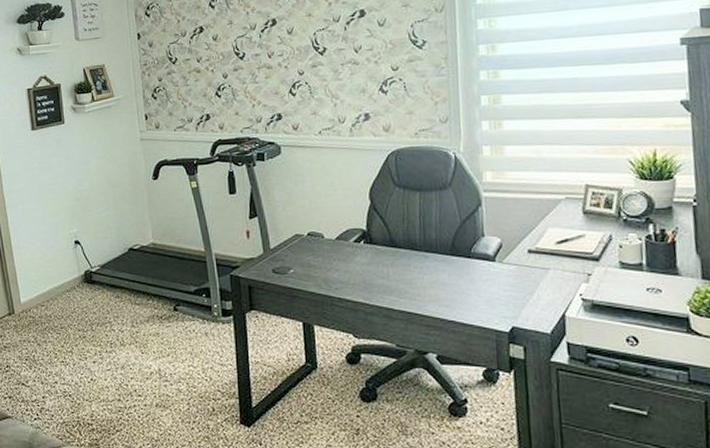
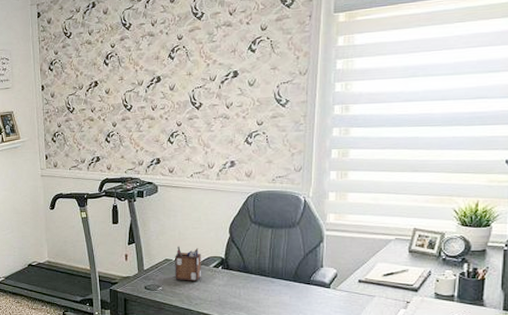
desk organizer: none [307,217,340,261] -> present [175,246,201,281]

